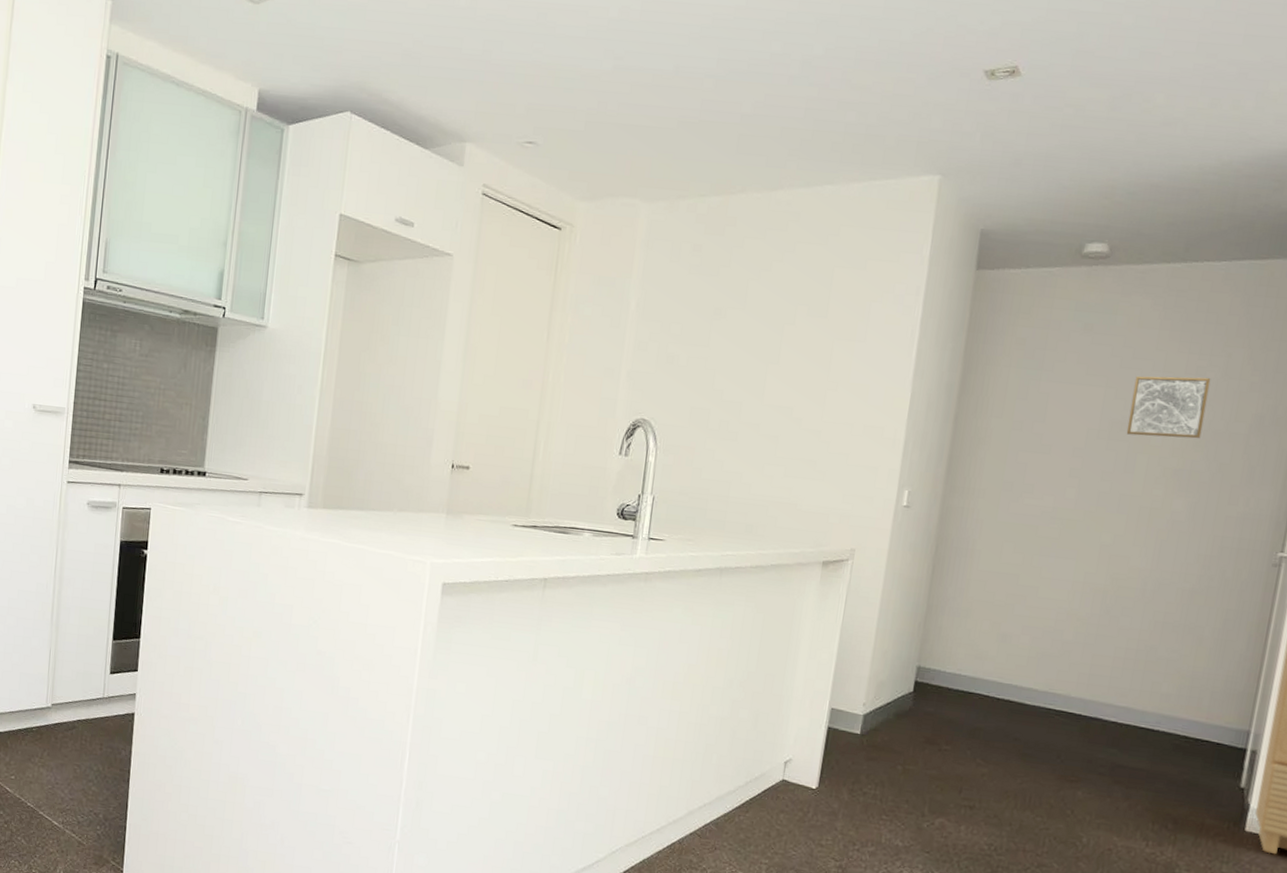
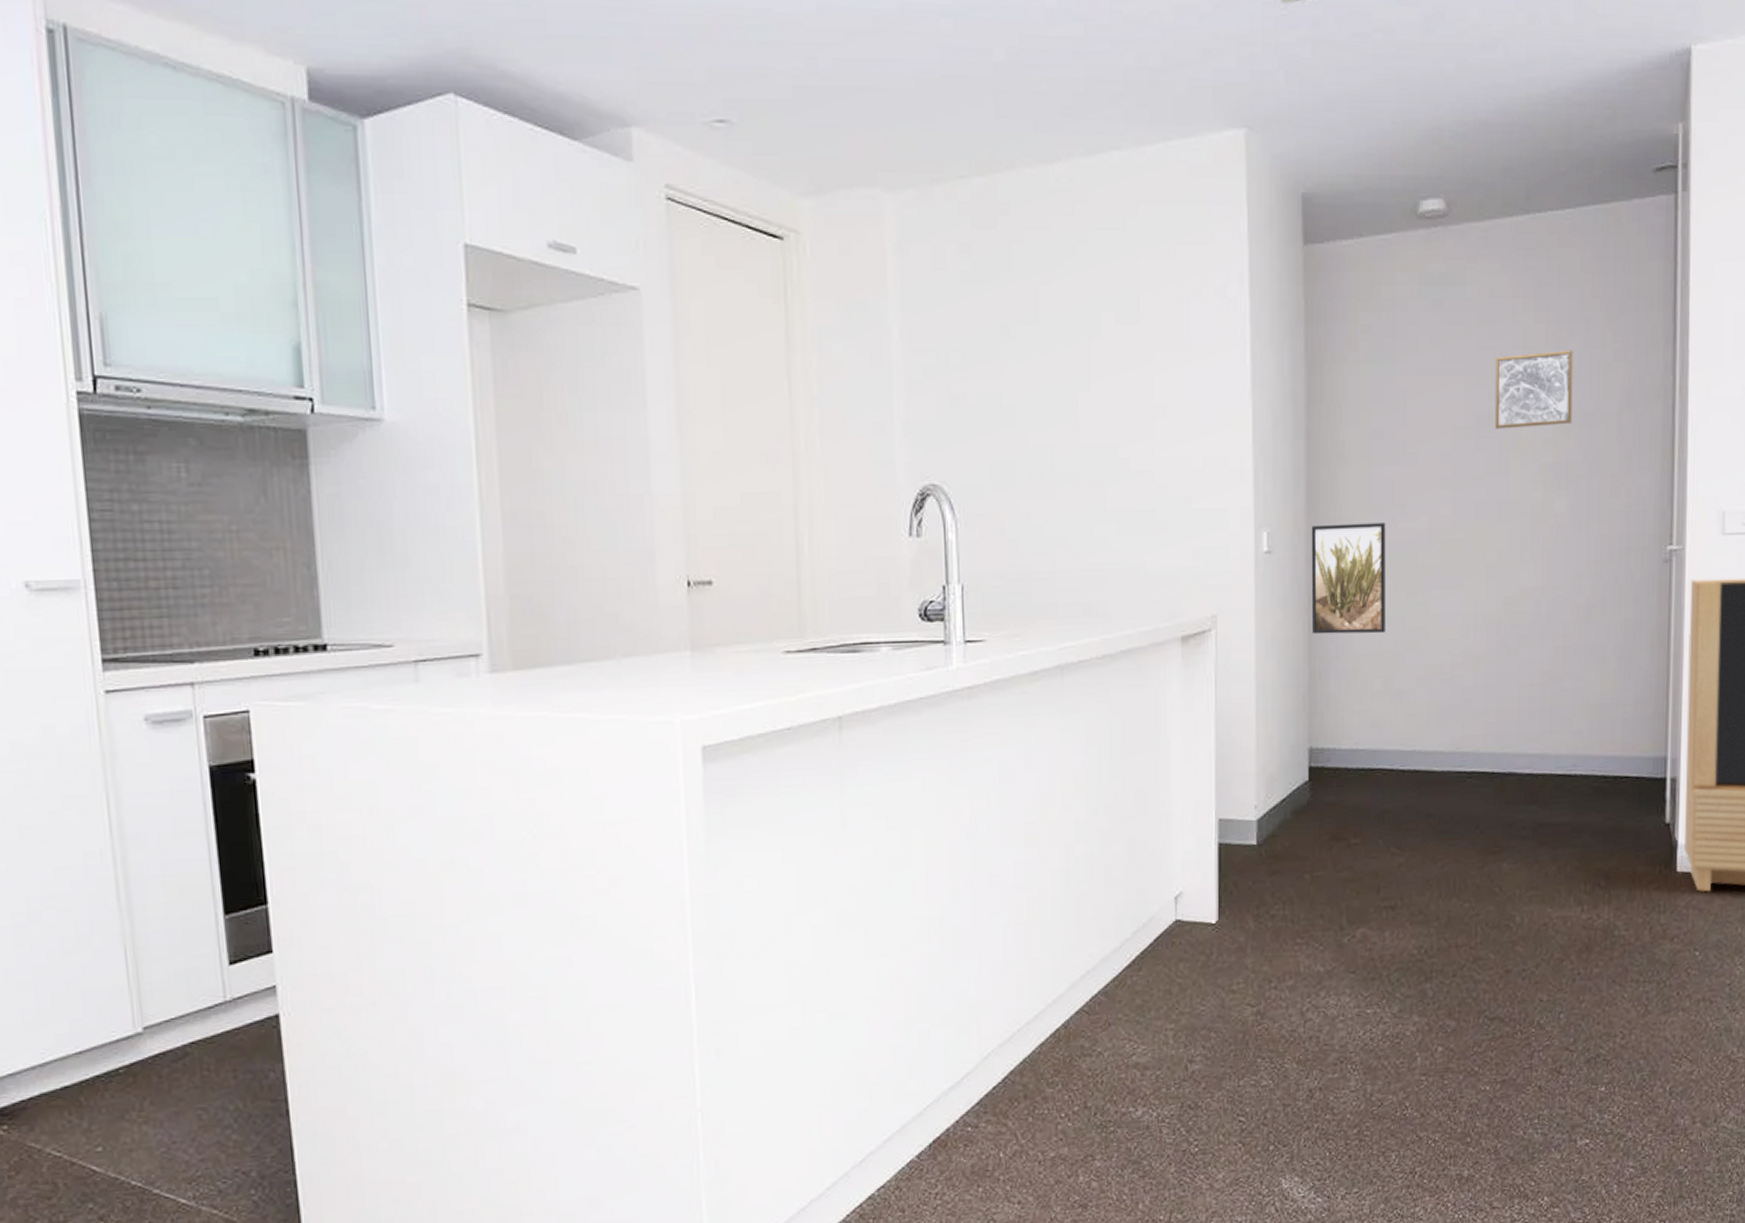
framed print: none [935,491,1014,586] -> present [1311,523,1386,635]

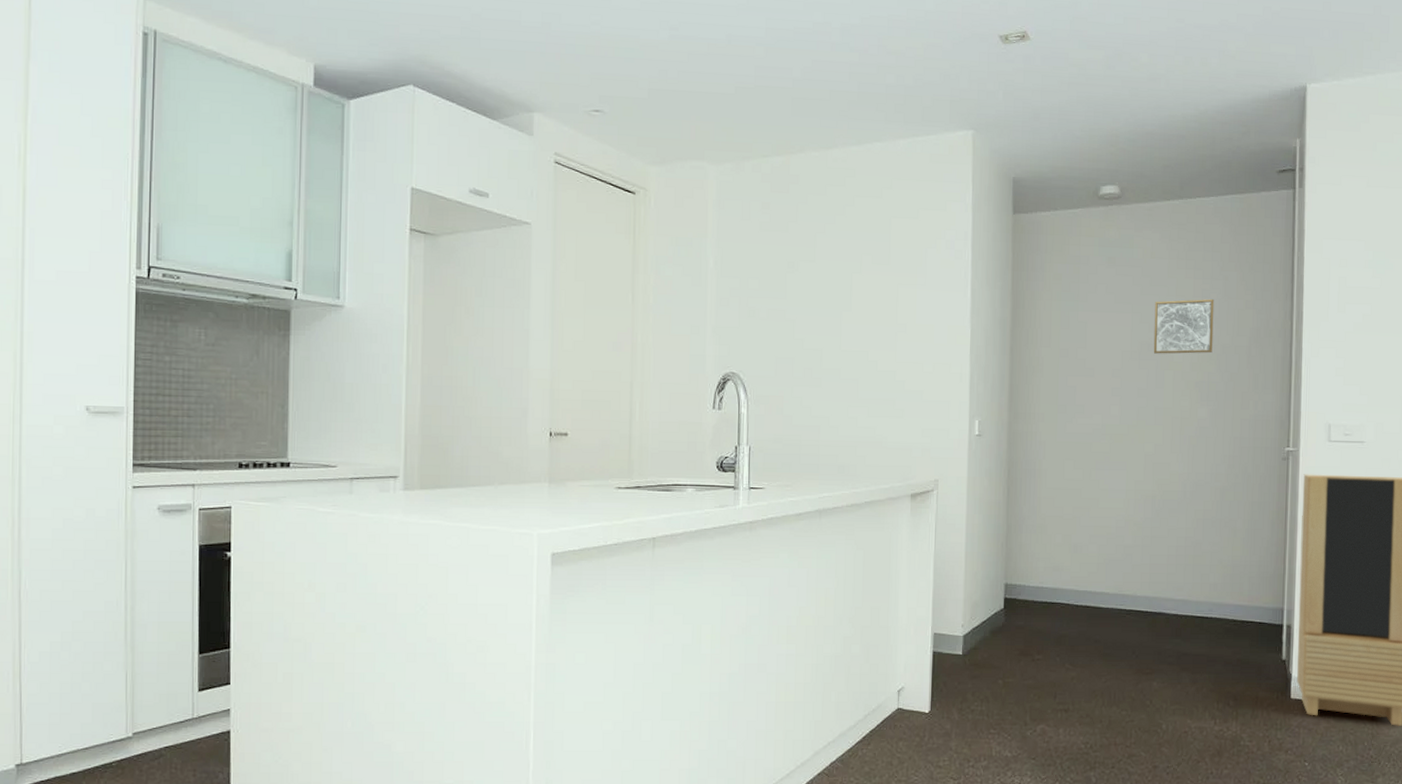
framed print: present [1311,523,1386,635] -> none [1010,417,1069,501]

